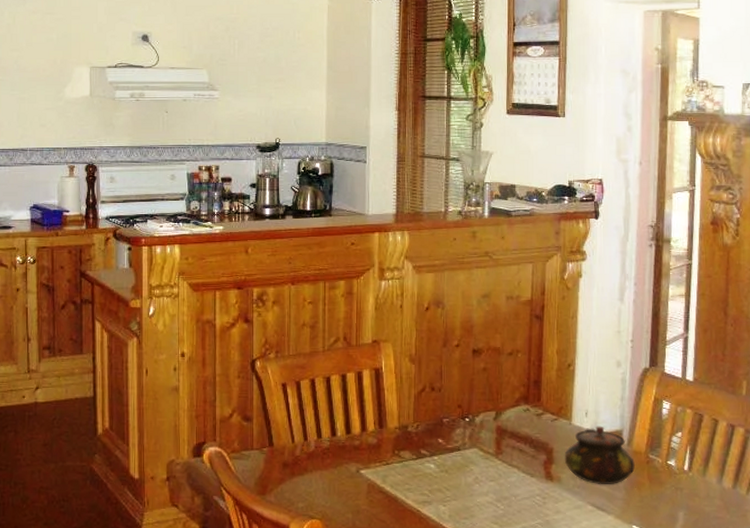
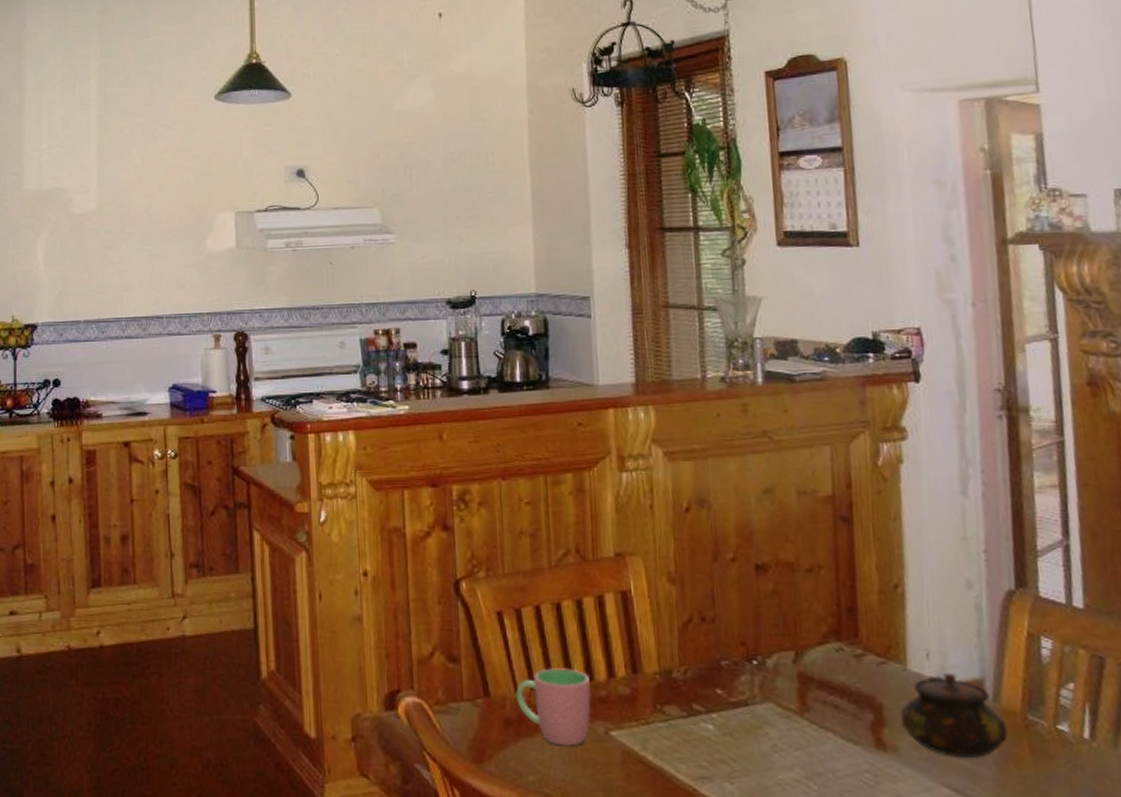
cup: none [293,425,349,481] -> present [516,668,592,746]

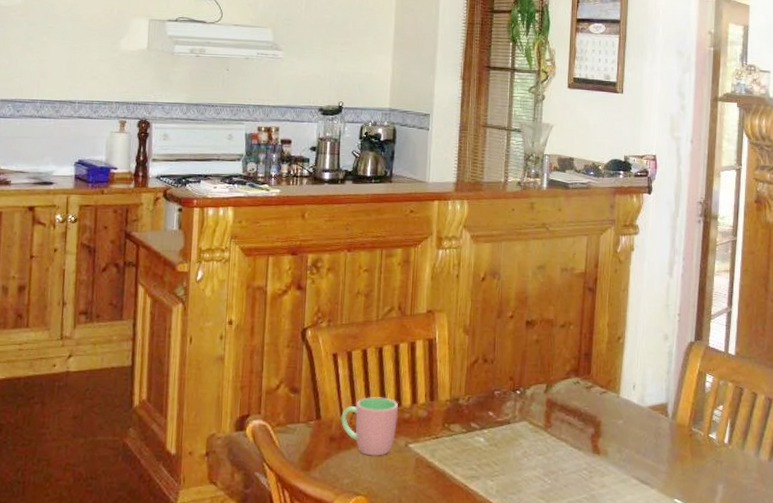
teapot: present [900,672,1009,758] -> none [611,399,679,458]

